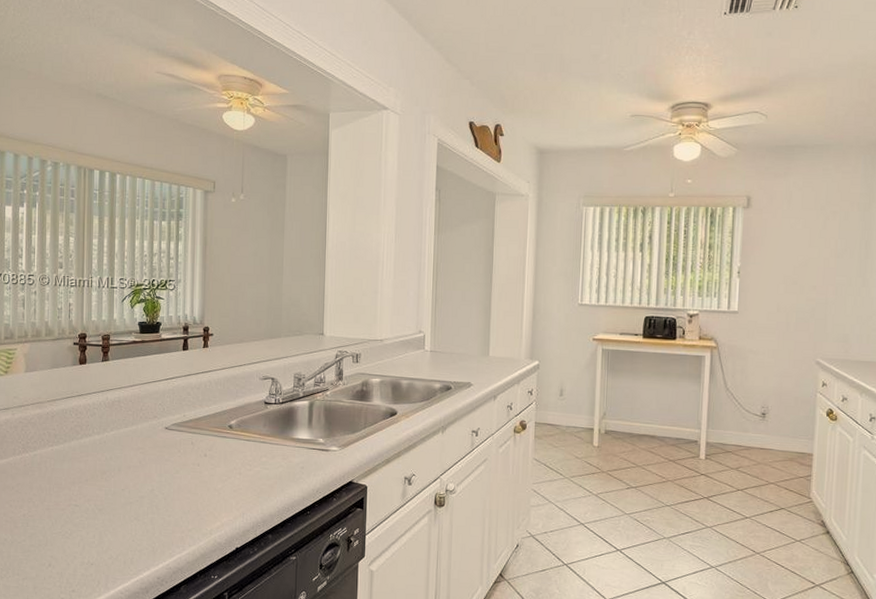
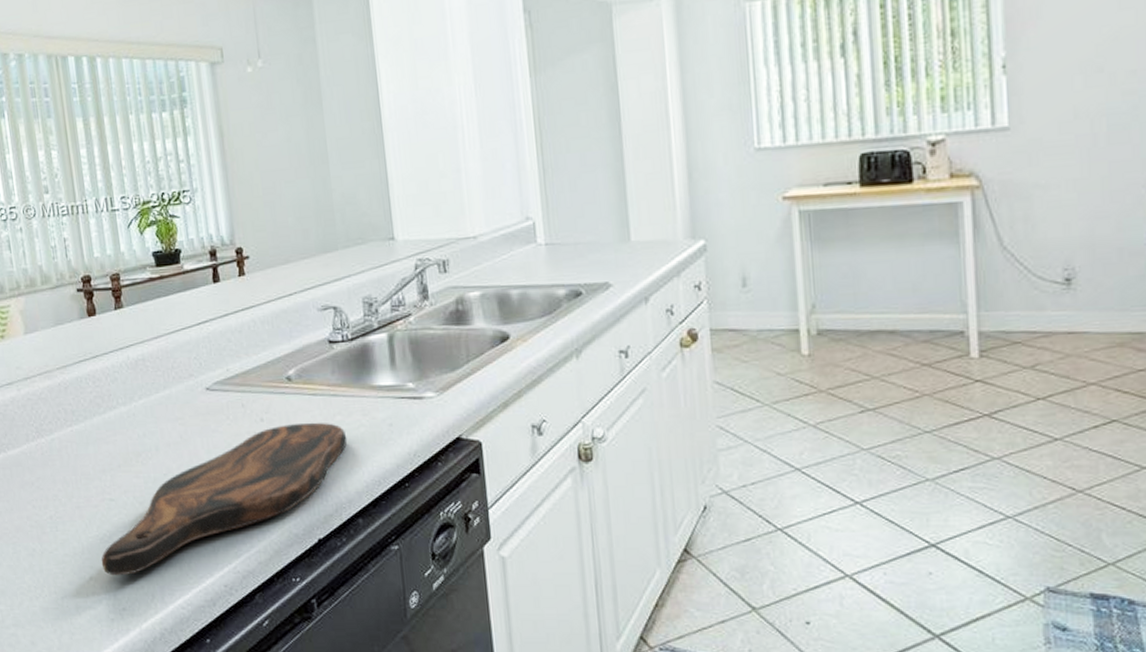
cutting board: none [60,460,269,565] -> present [101,422,348,576]

